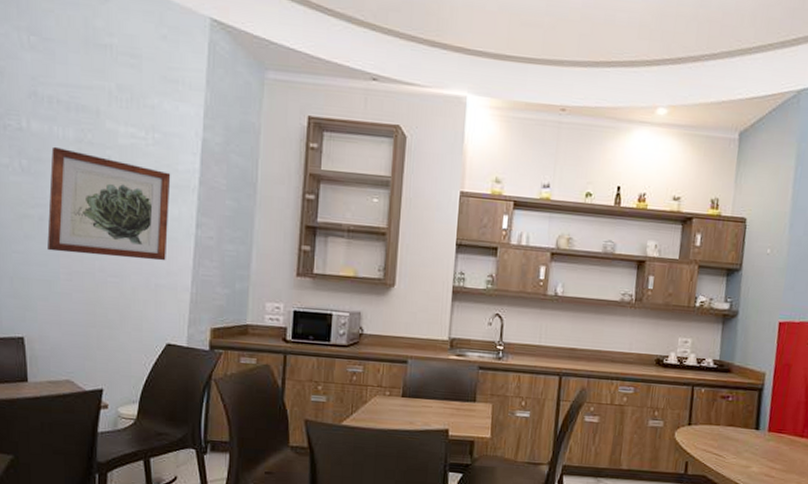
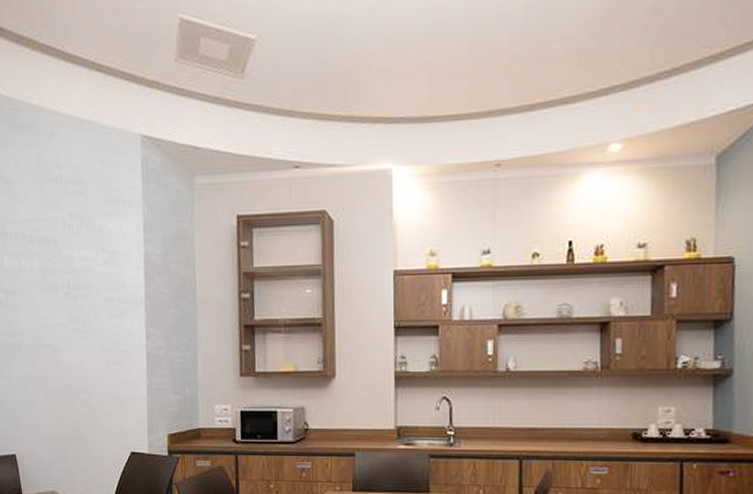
wall art: present [47,146,171,261] -> none [22,278,124,374]

